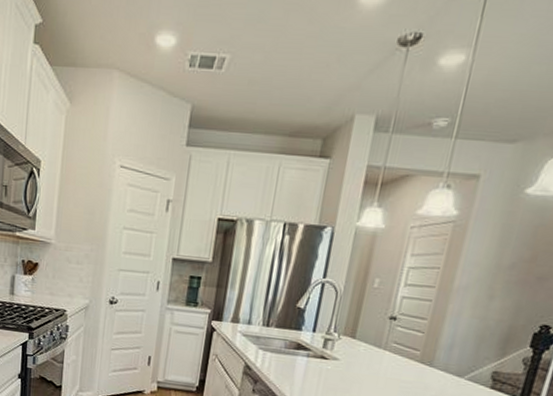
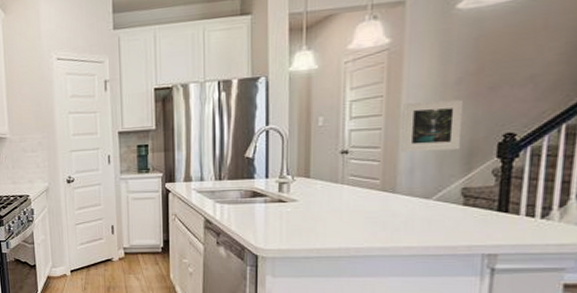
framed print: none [445,278,513,334] -> present [401,99,464,152]

